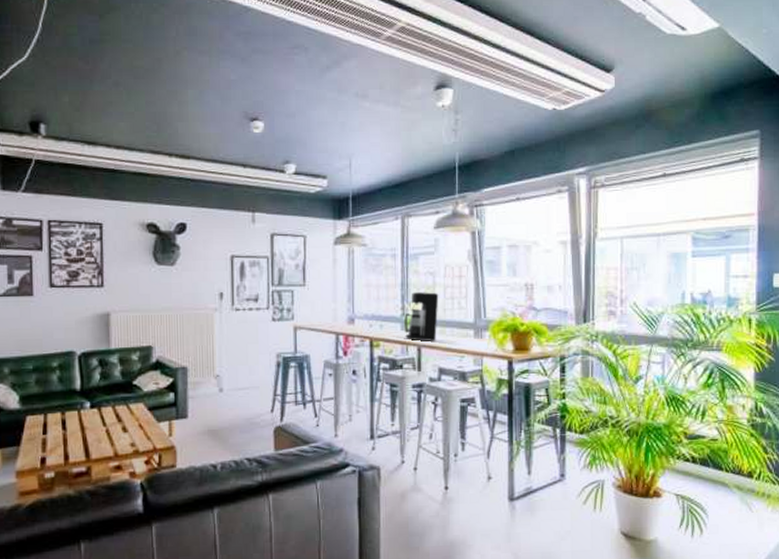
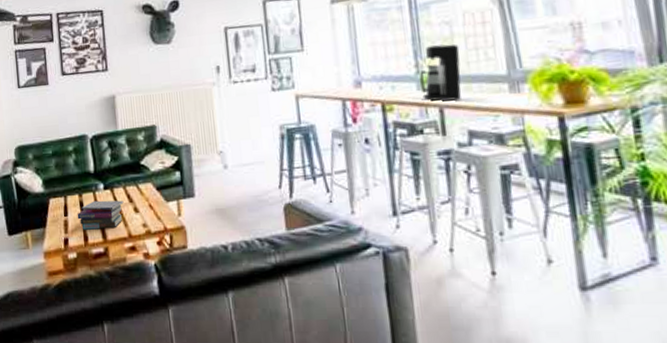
books: none [58,419,112,449] -> present [77,200,124,230]

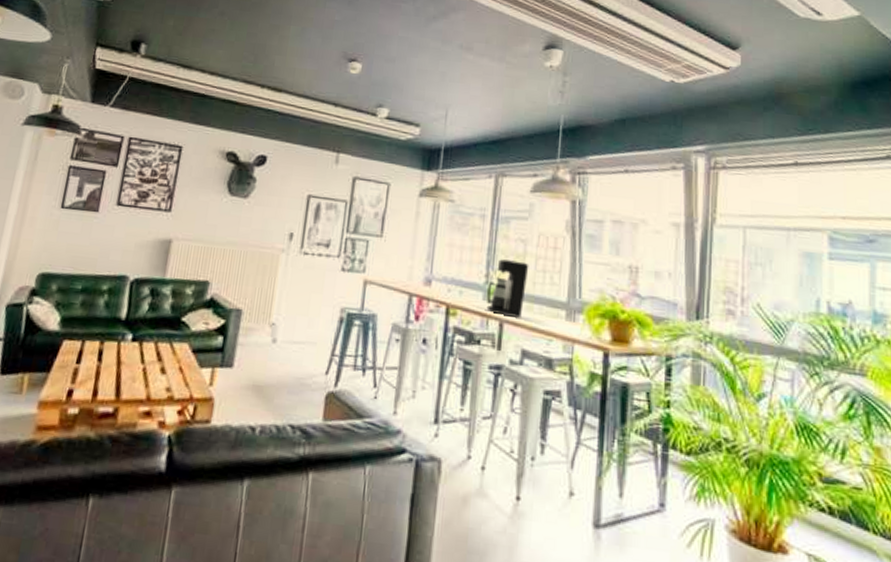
books: present [77,200,124,230] -> none [91,351,152,388]

